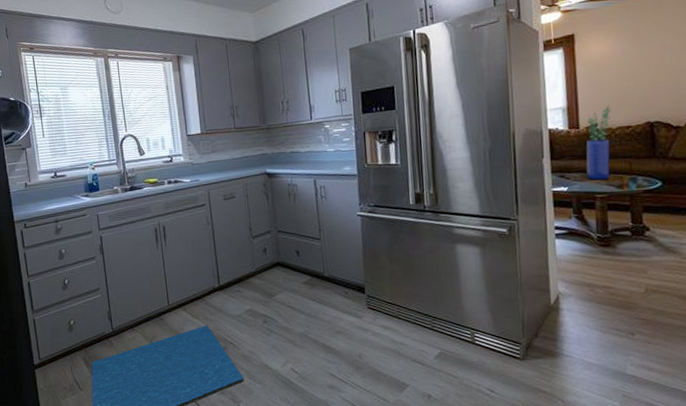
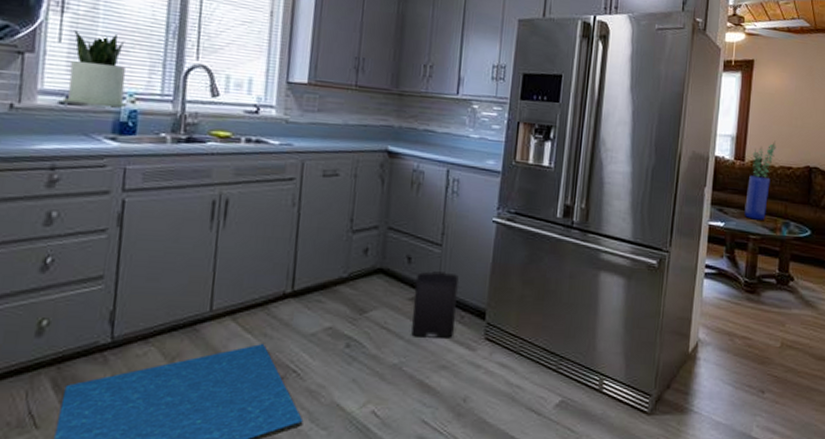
planter: none [50,125,91,178] -> present [62,30,128,108]
pedal bin: none [305,259,342,312] -> present [411,271,460,339]

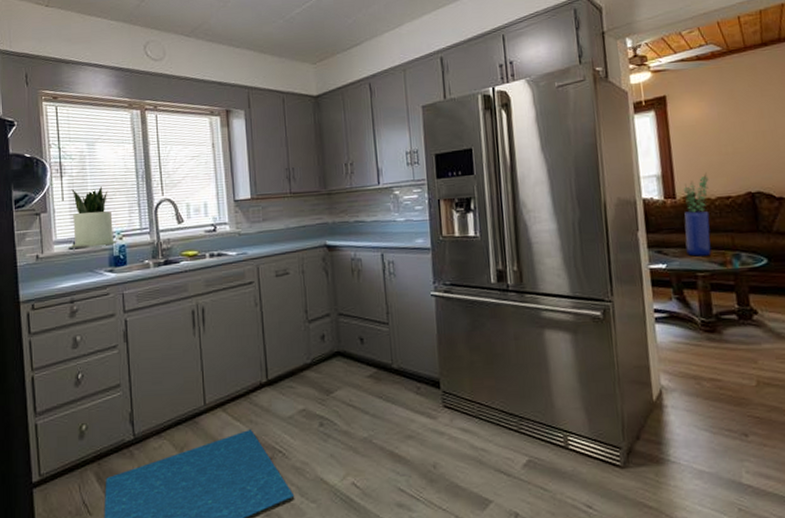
pedal bin: present [411,271,460,339] -> none [370,348,413,412]

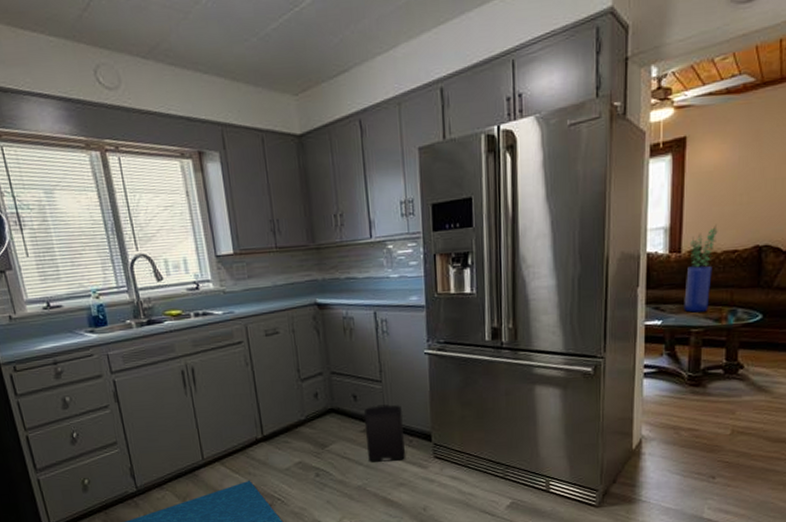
planter: present [71,187,117,249] -> none [35,241,94,309]
pedal bin: none [370,348,413,412] -> present [363,404,405,463]

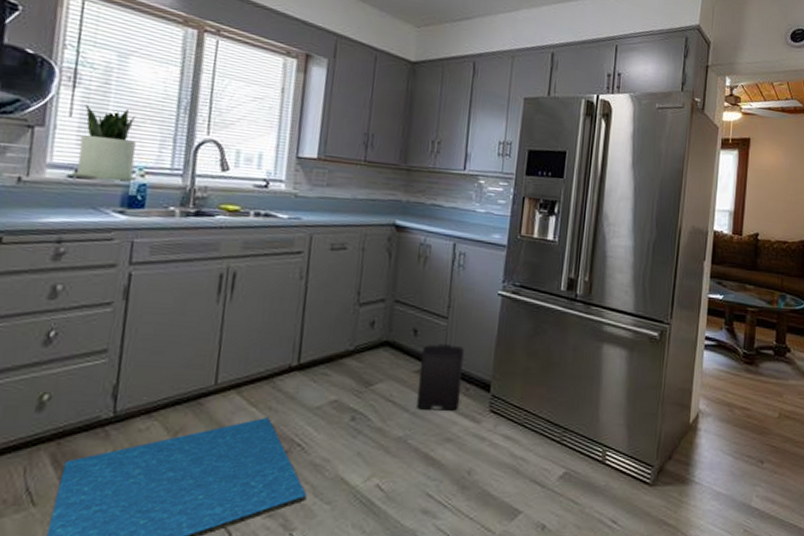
planter: none [35,241,94,309] -> present [71,105,137,182]
vase: present [684,224,718,313] -> none [742,216,772,294]

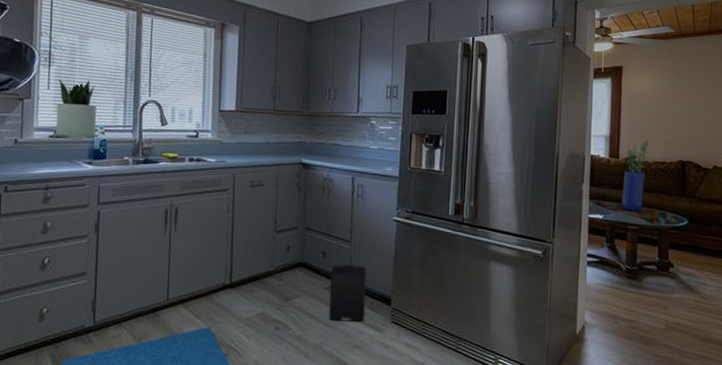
vase: none [742,216,772,294] -> present [622,138,649,213]

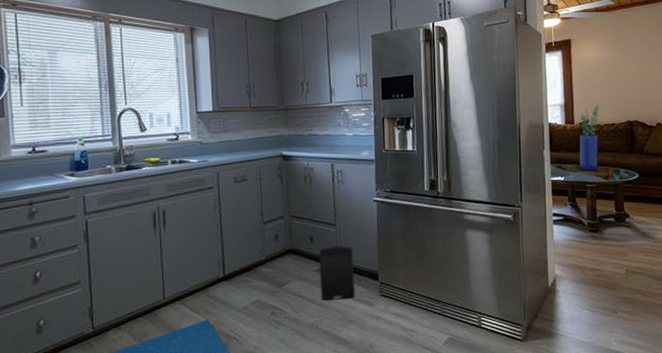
planter: present [52,79,99,139] -> none [30,94,79,154]

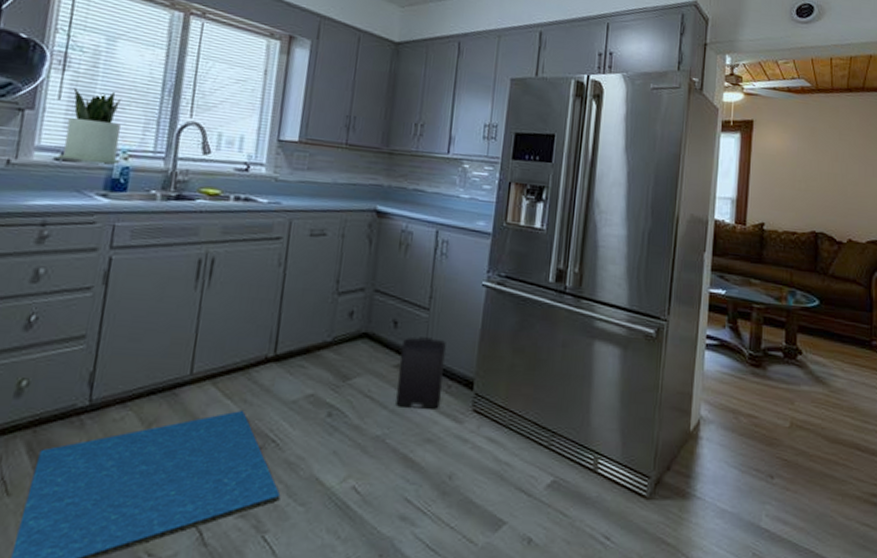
planter: none [30,94,79,154] -> present [57,88,122,165]
vase: present [579,103,600,172] -> none [747,204,779,290]

